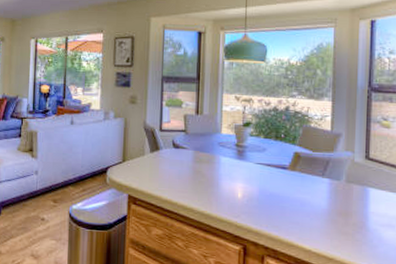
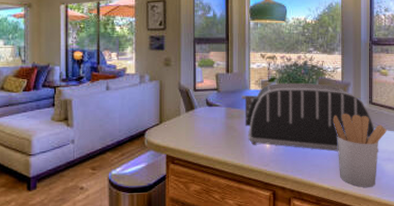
toaster: none [211,128,375,216] -> present [241,82,378,152]
utensil holder: none [318,167,387,255] -> present [333,113,387,187]

